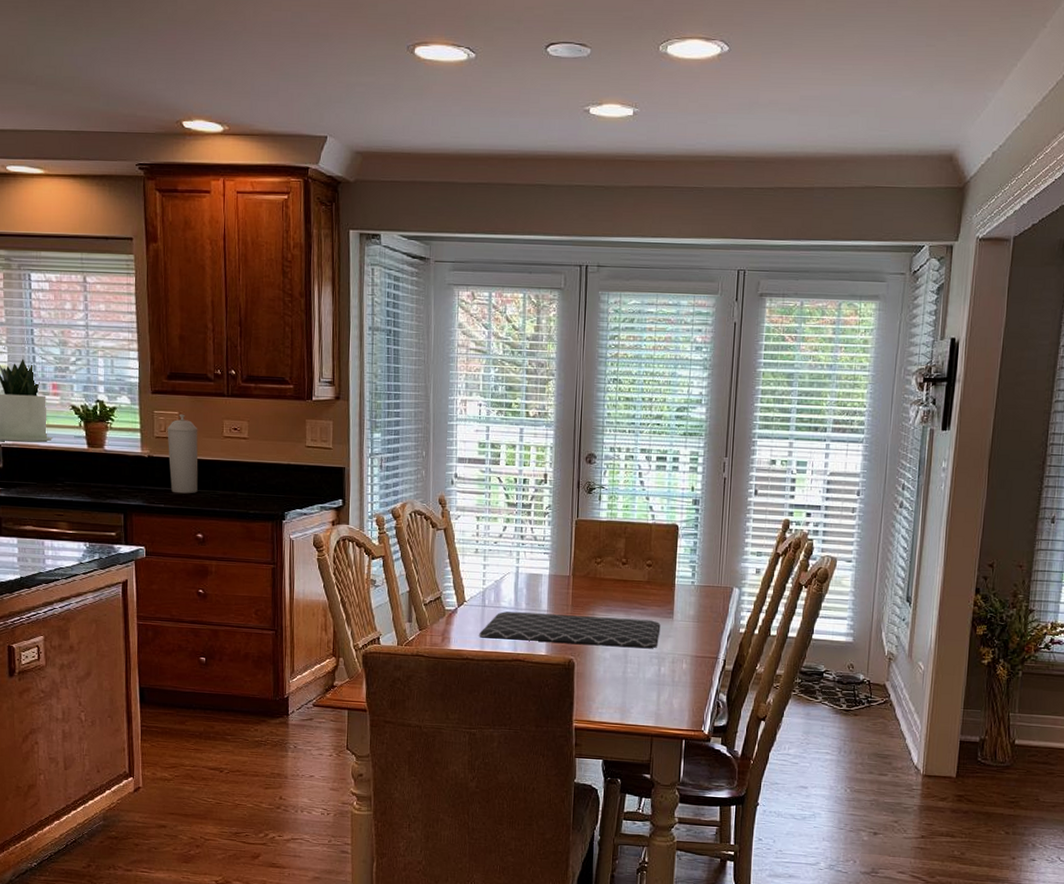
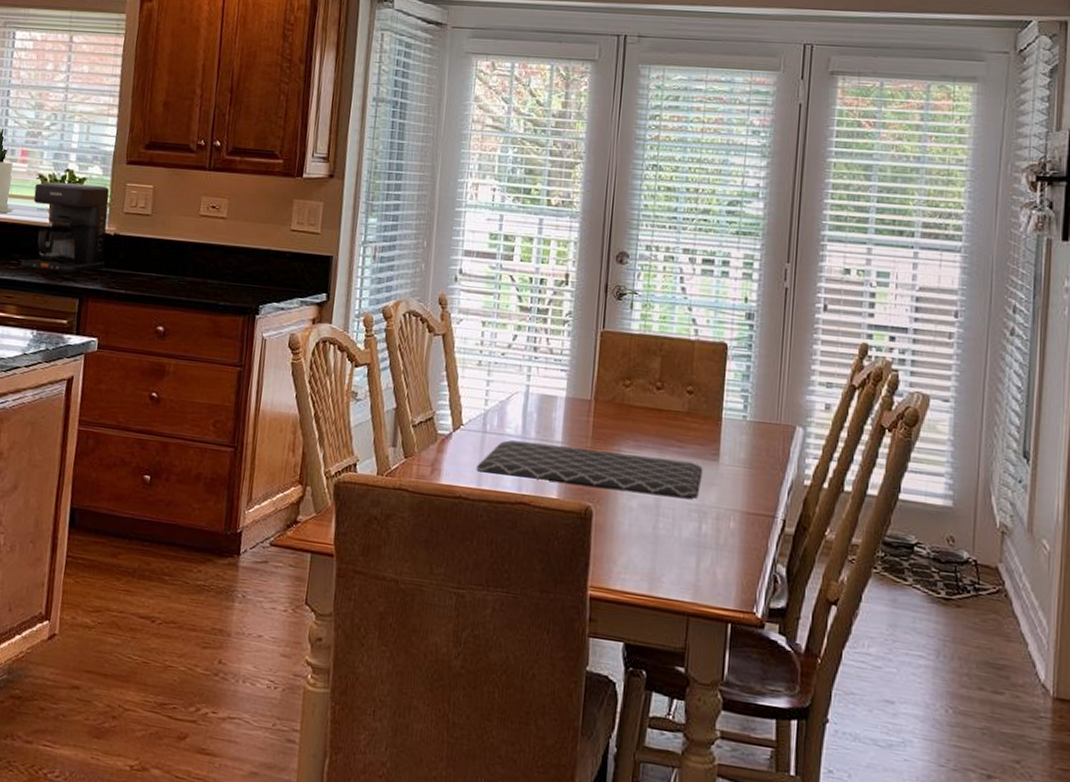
coffee maker: none [66,412,144,493] -> present [20,182,110,274]
canister: present [167,414,198,494] -> none [134,187,173,280]

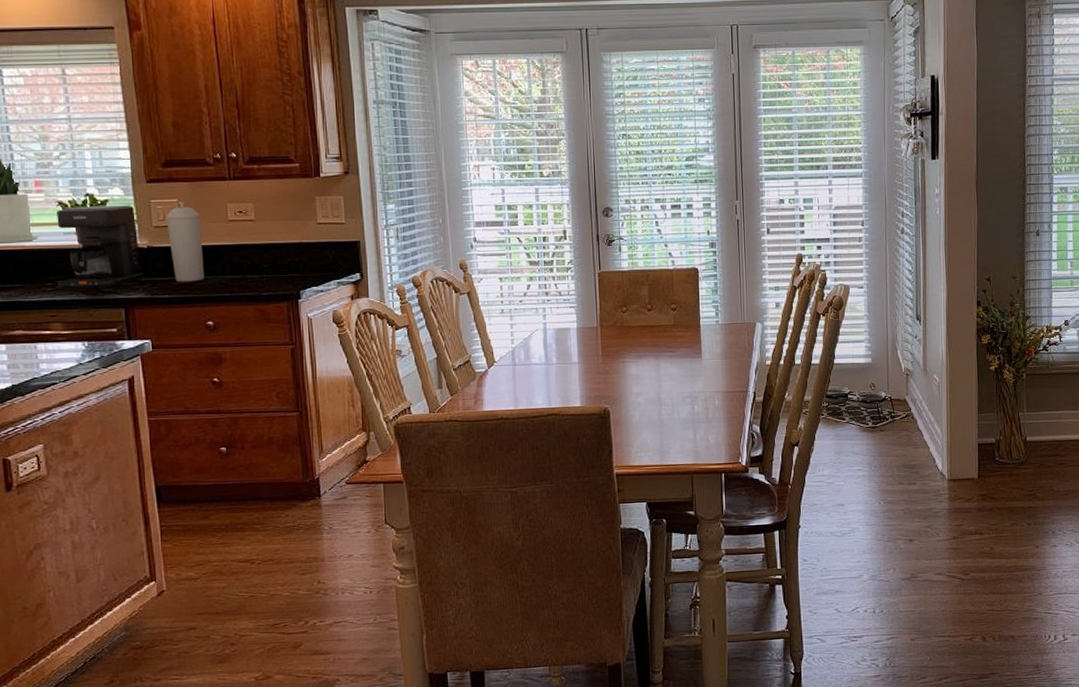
canister: none [134,187,173,280] -> present [166,201,204,282]
placemat: present [476,440,703,499] -> none [512,361,691,396]

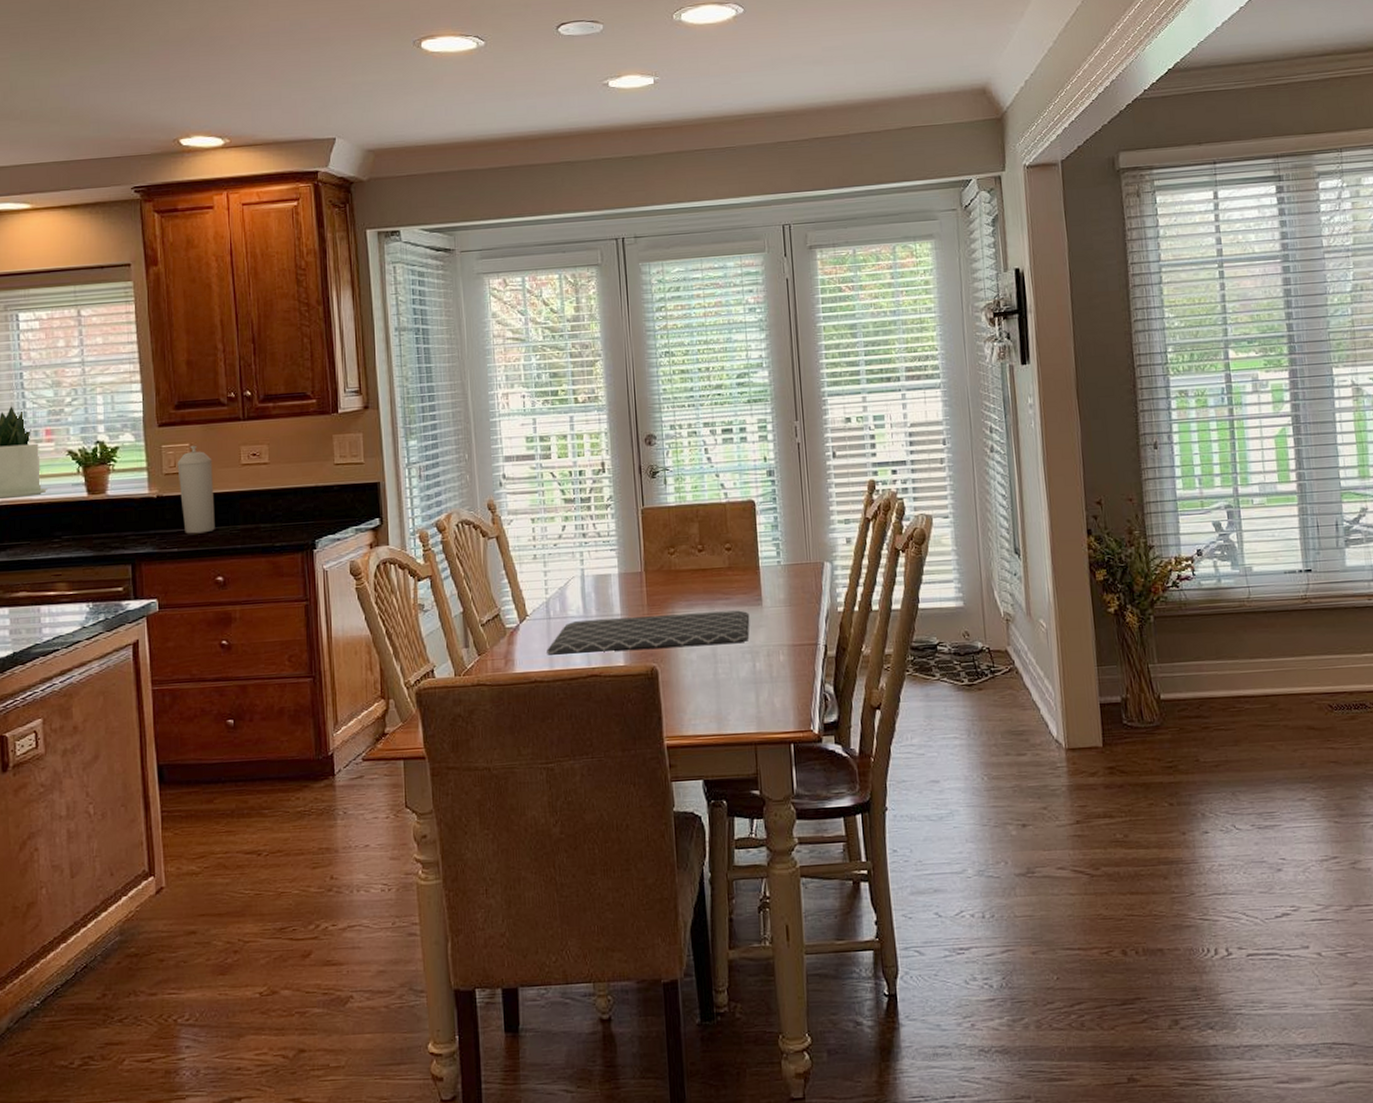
coffee maker: present [57,205,145,289] -> none [64,451,153,546]
placemat: none [512,361,691,396] -> present [547,610,750,655]

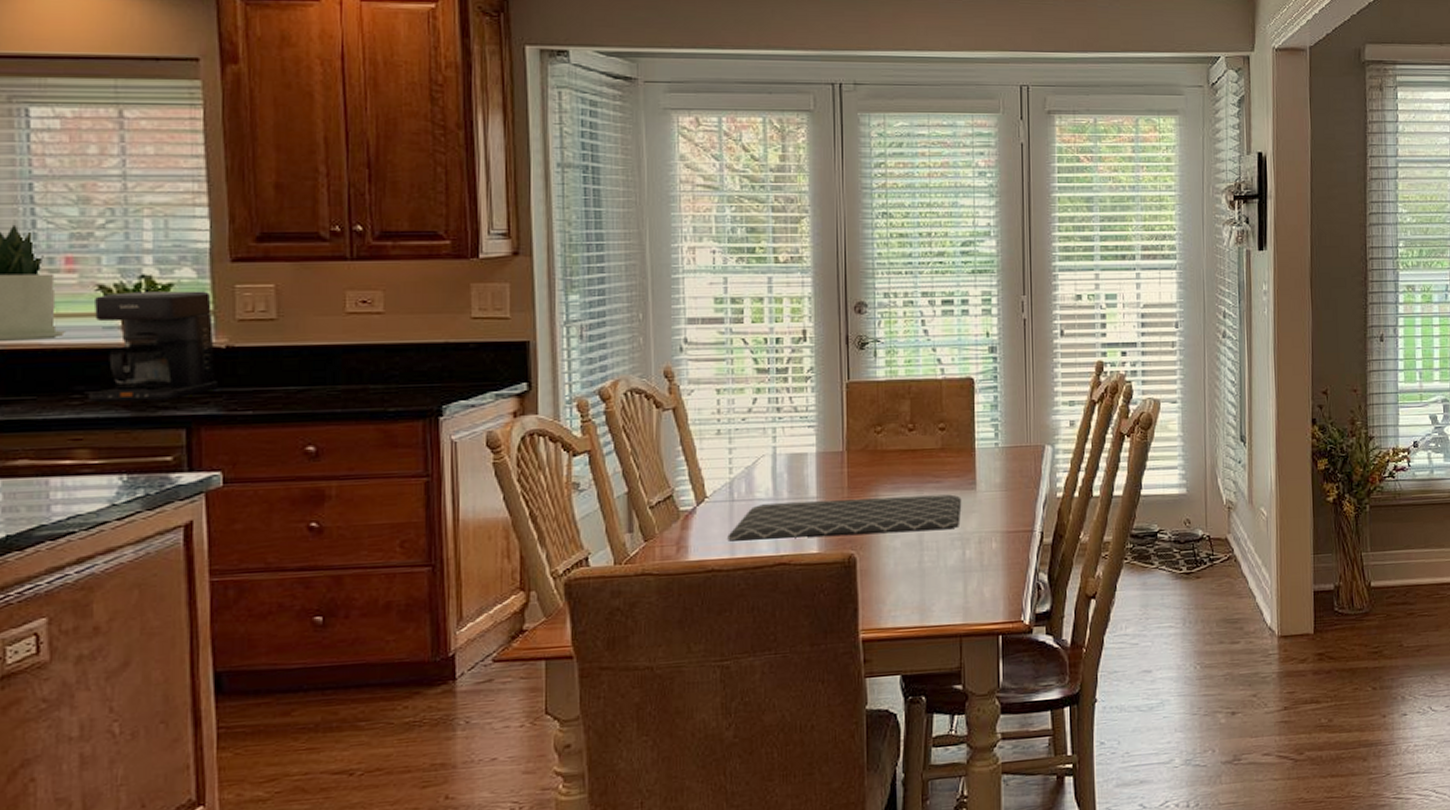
coffee maker: none [64,451,153,546] -> present [88,291,219,403]
canister: present [177,445,215,534] -> none [256,286,307,394]

